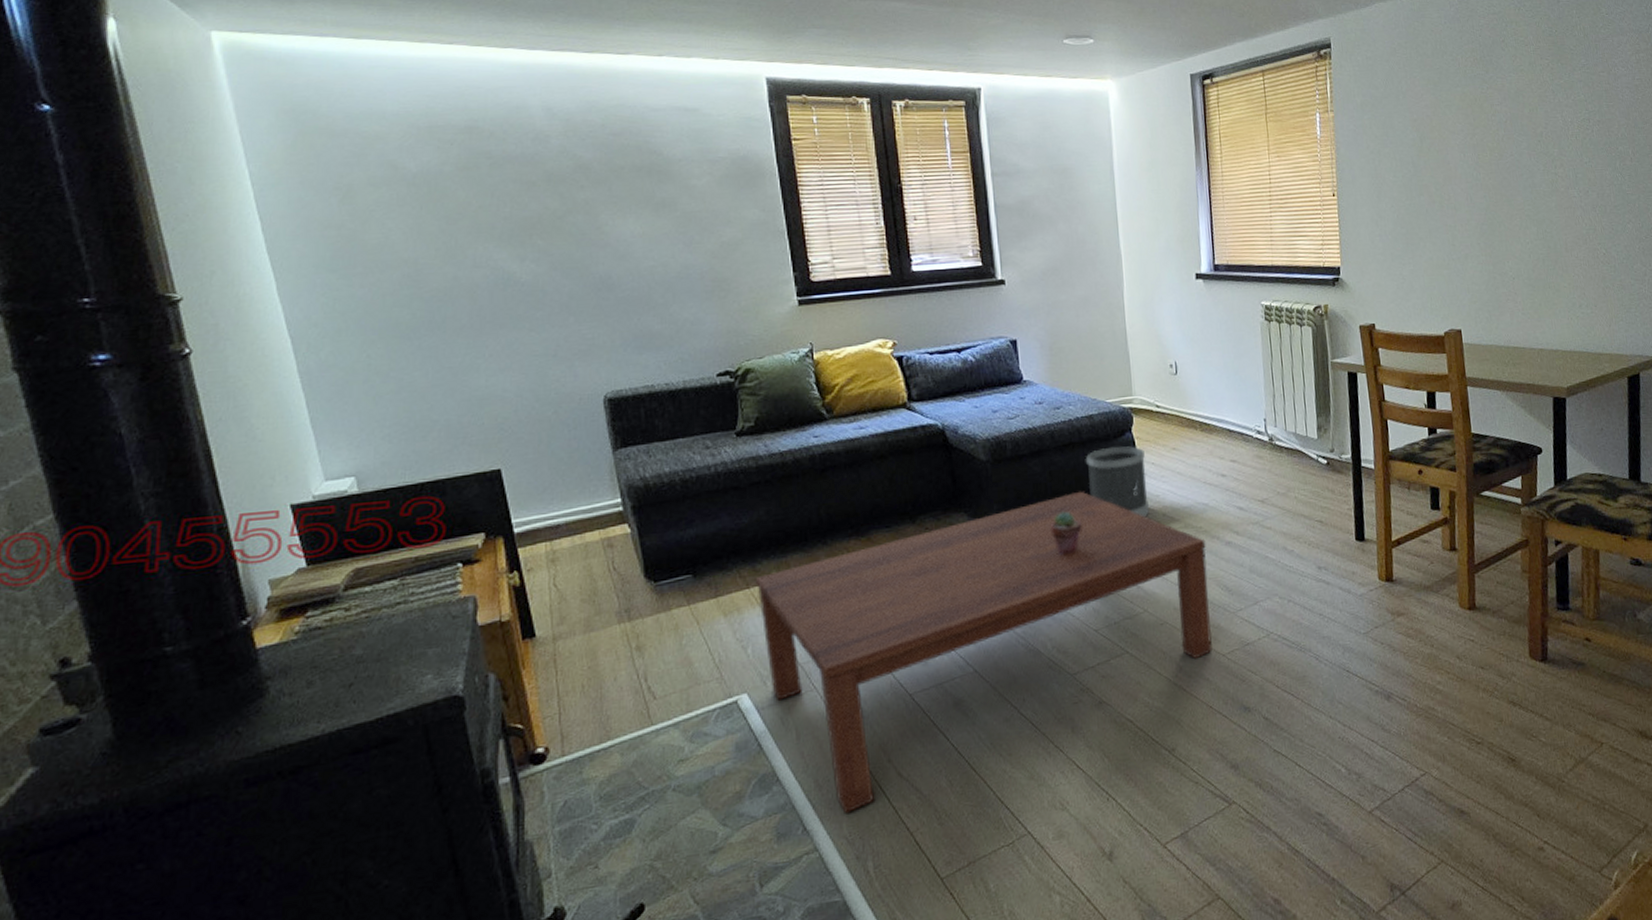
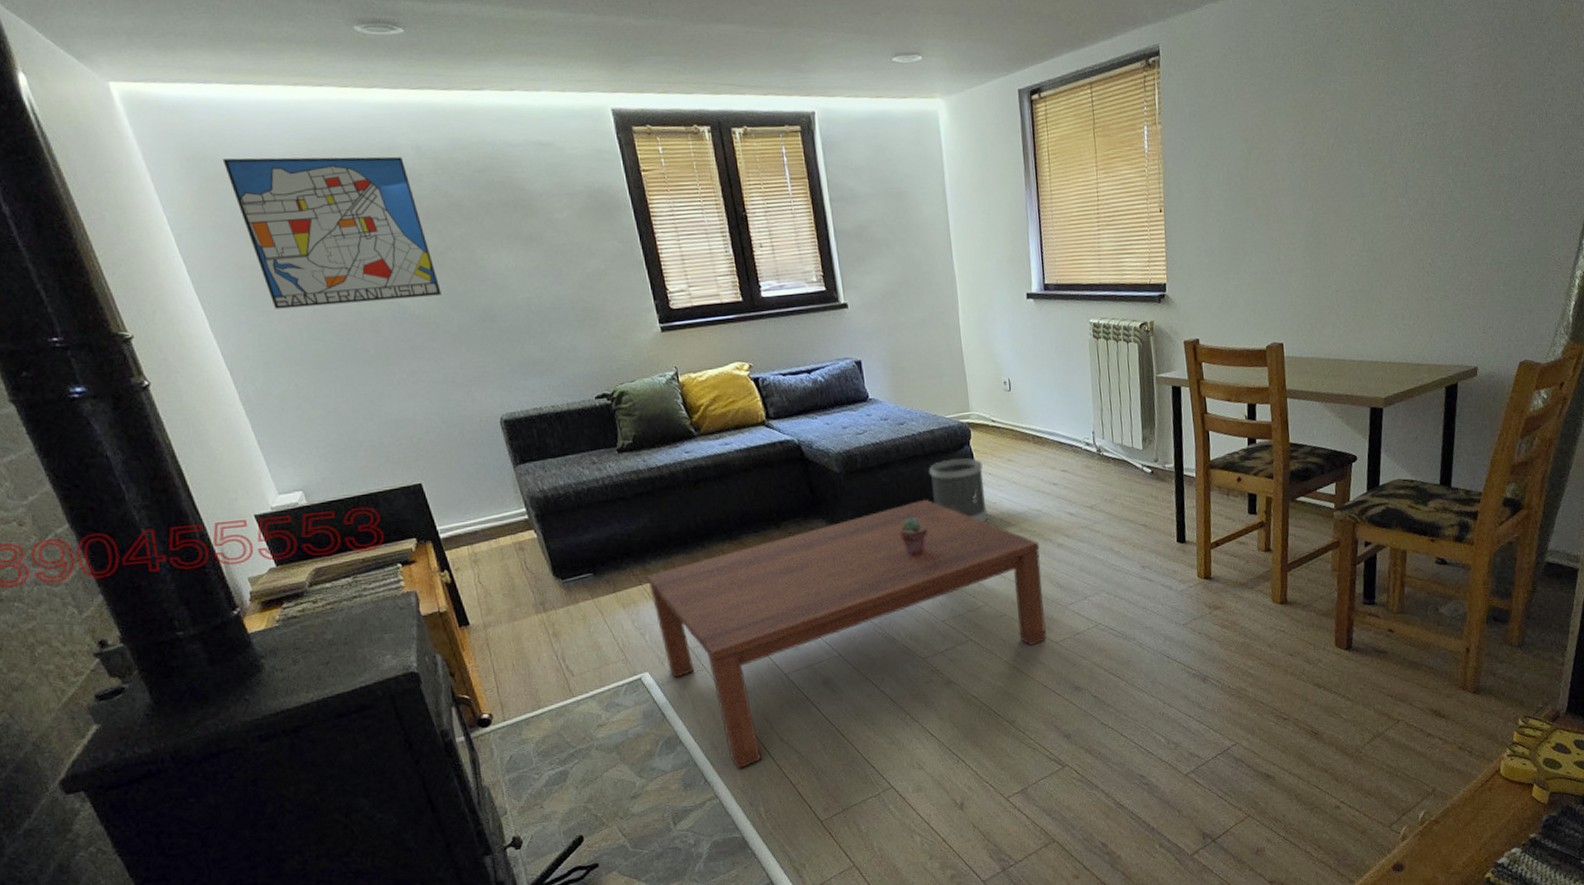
wall art: none [326,112,554,272] -> present [222,156,442,309]

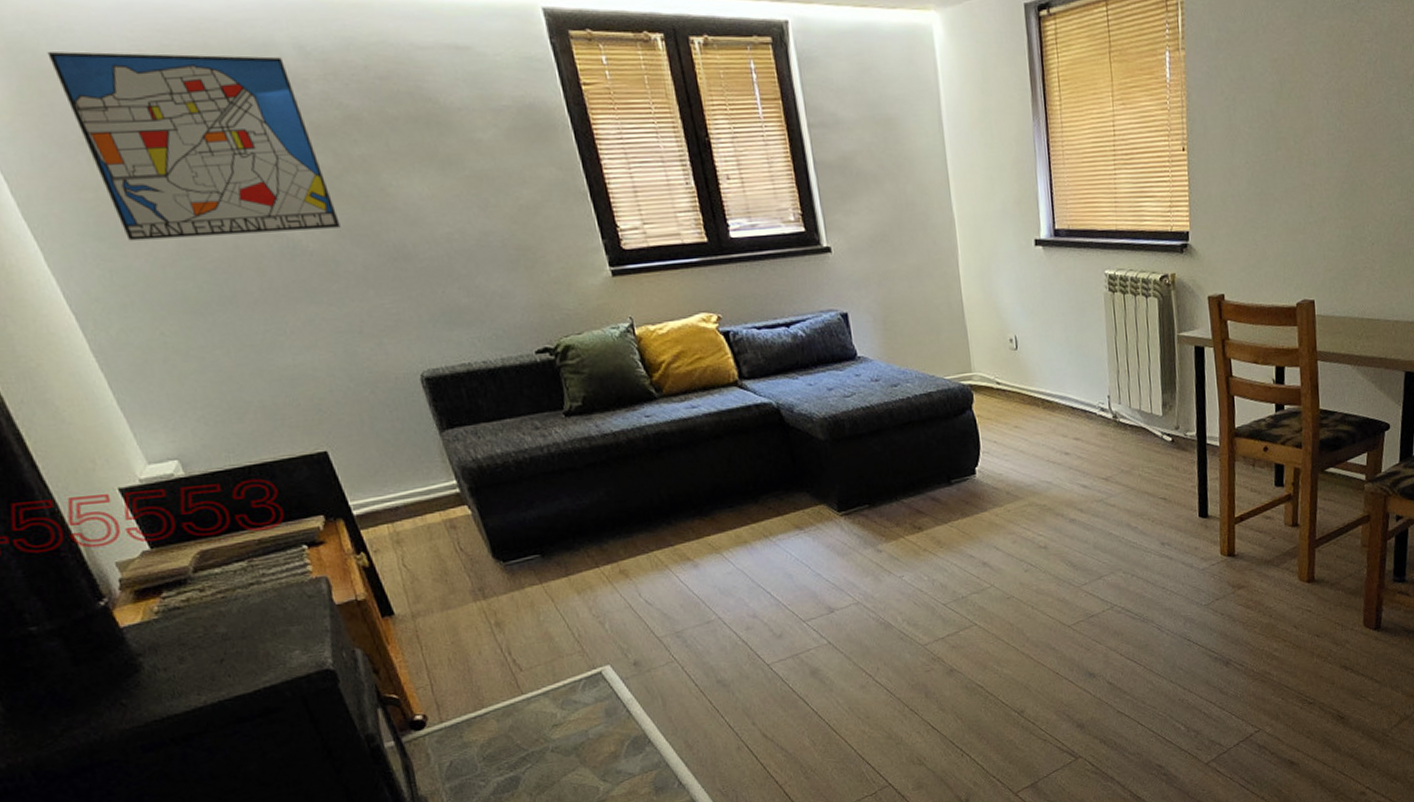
coffee table: present [646,499,1047,769] -> none [603,469,1058,769]
potted succulent: present [899,517,928,556] -> none [894,490,926,533]
wastebasket: present [928,458,988,523] -> none [925,424,993,496]

